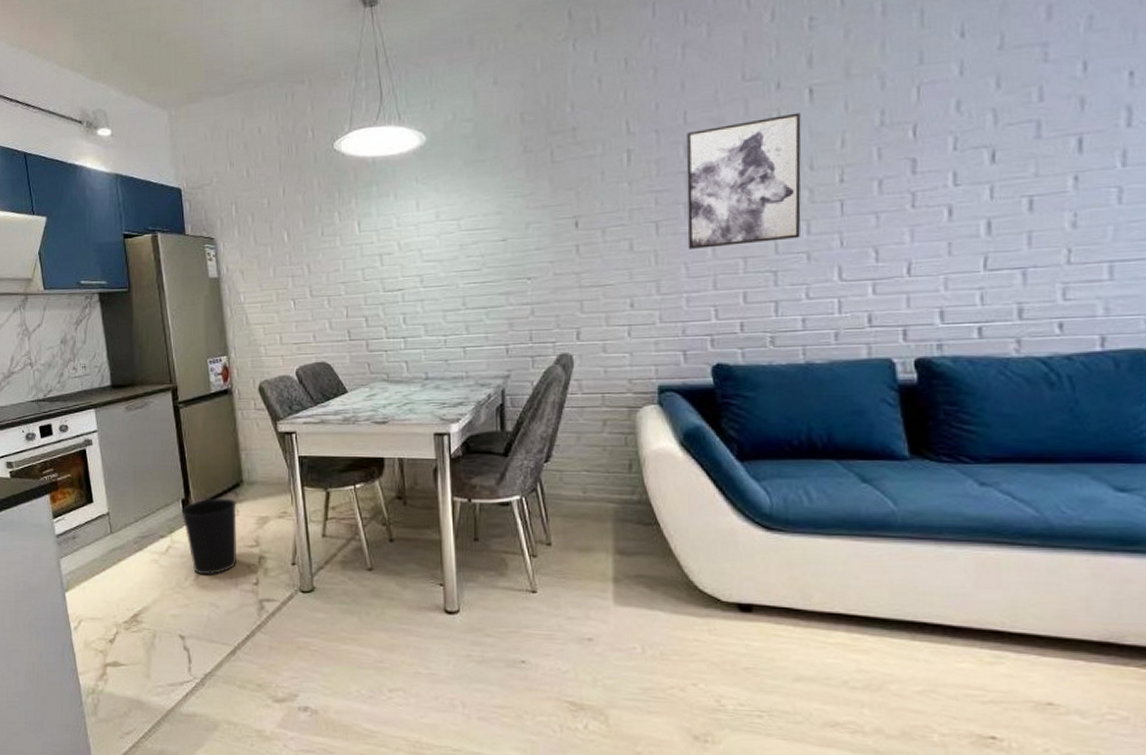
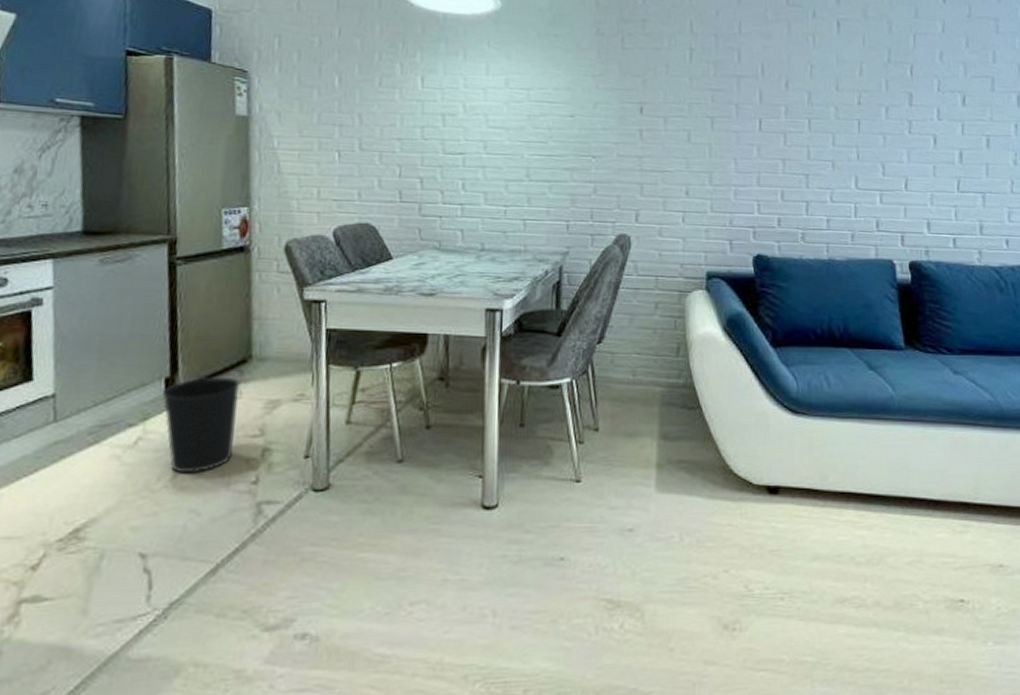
wall art: present [686,112,802,249] -> none [737,40,830,148]

